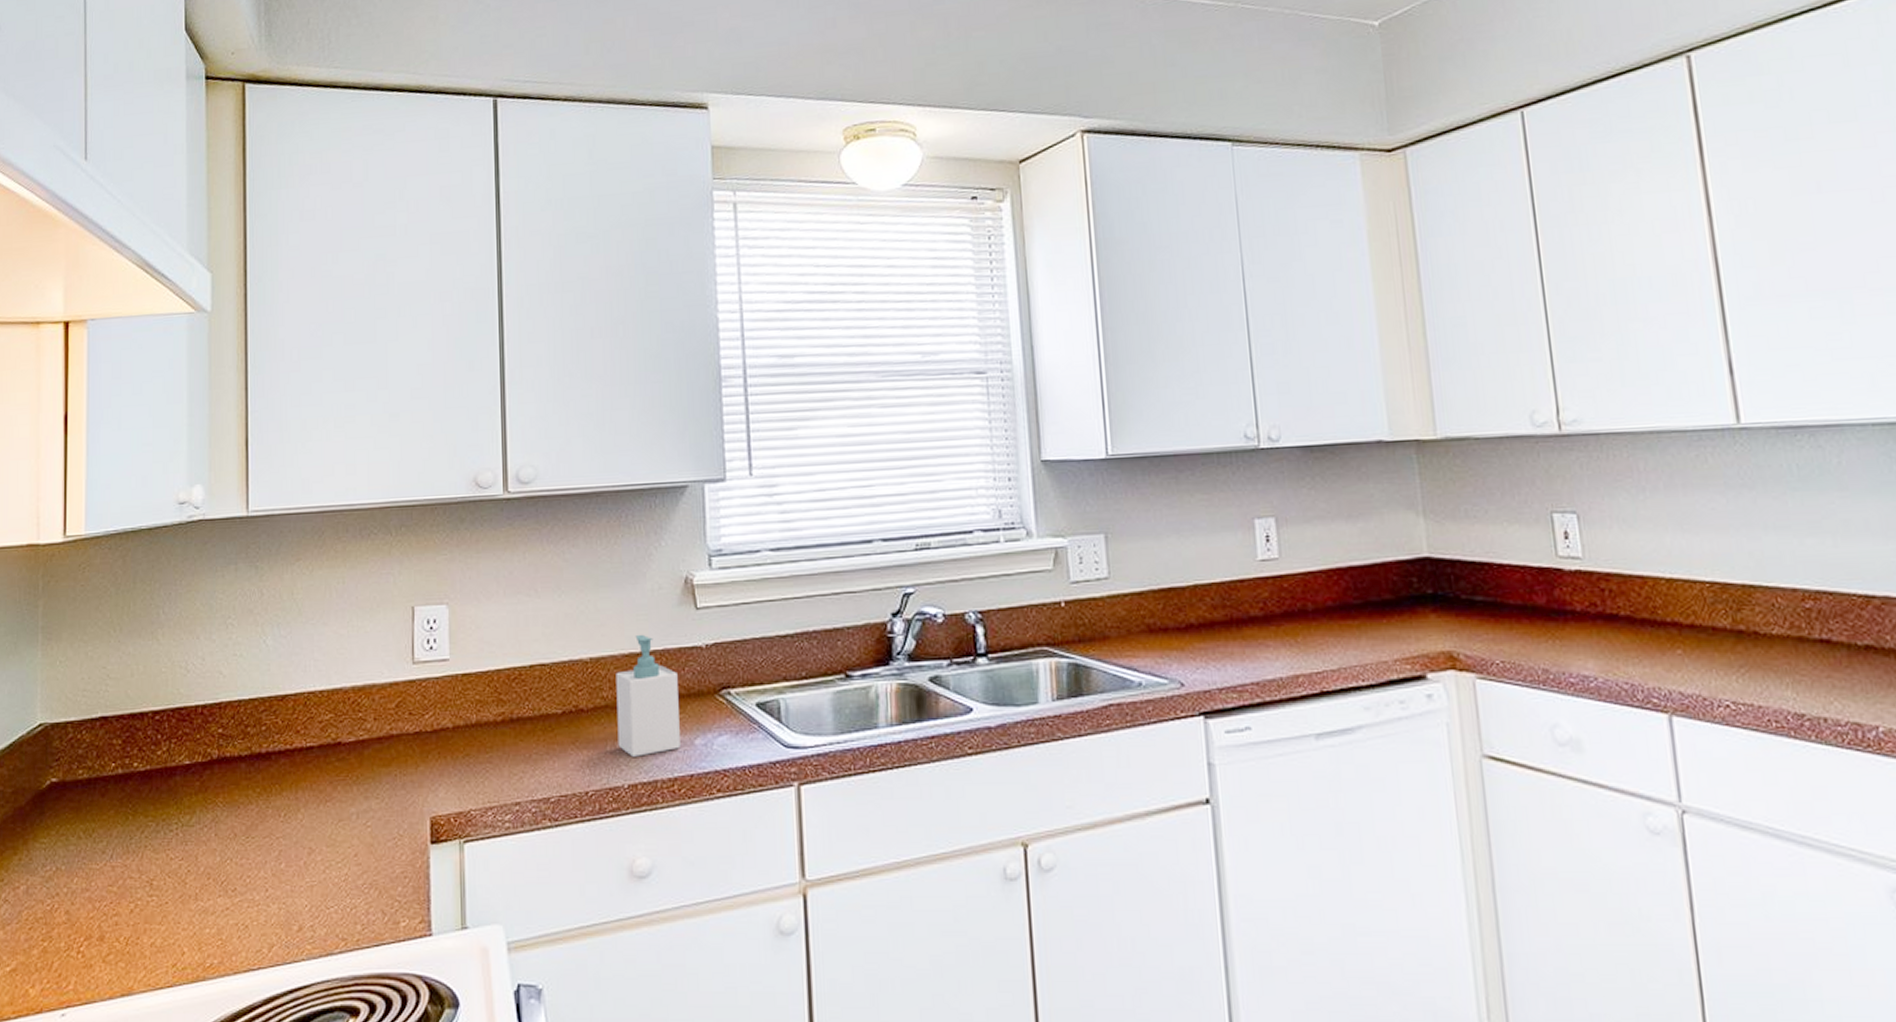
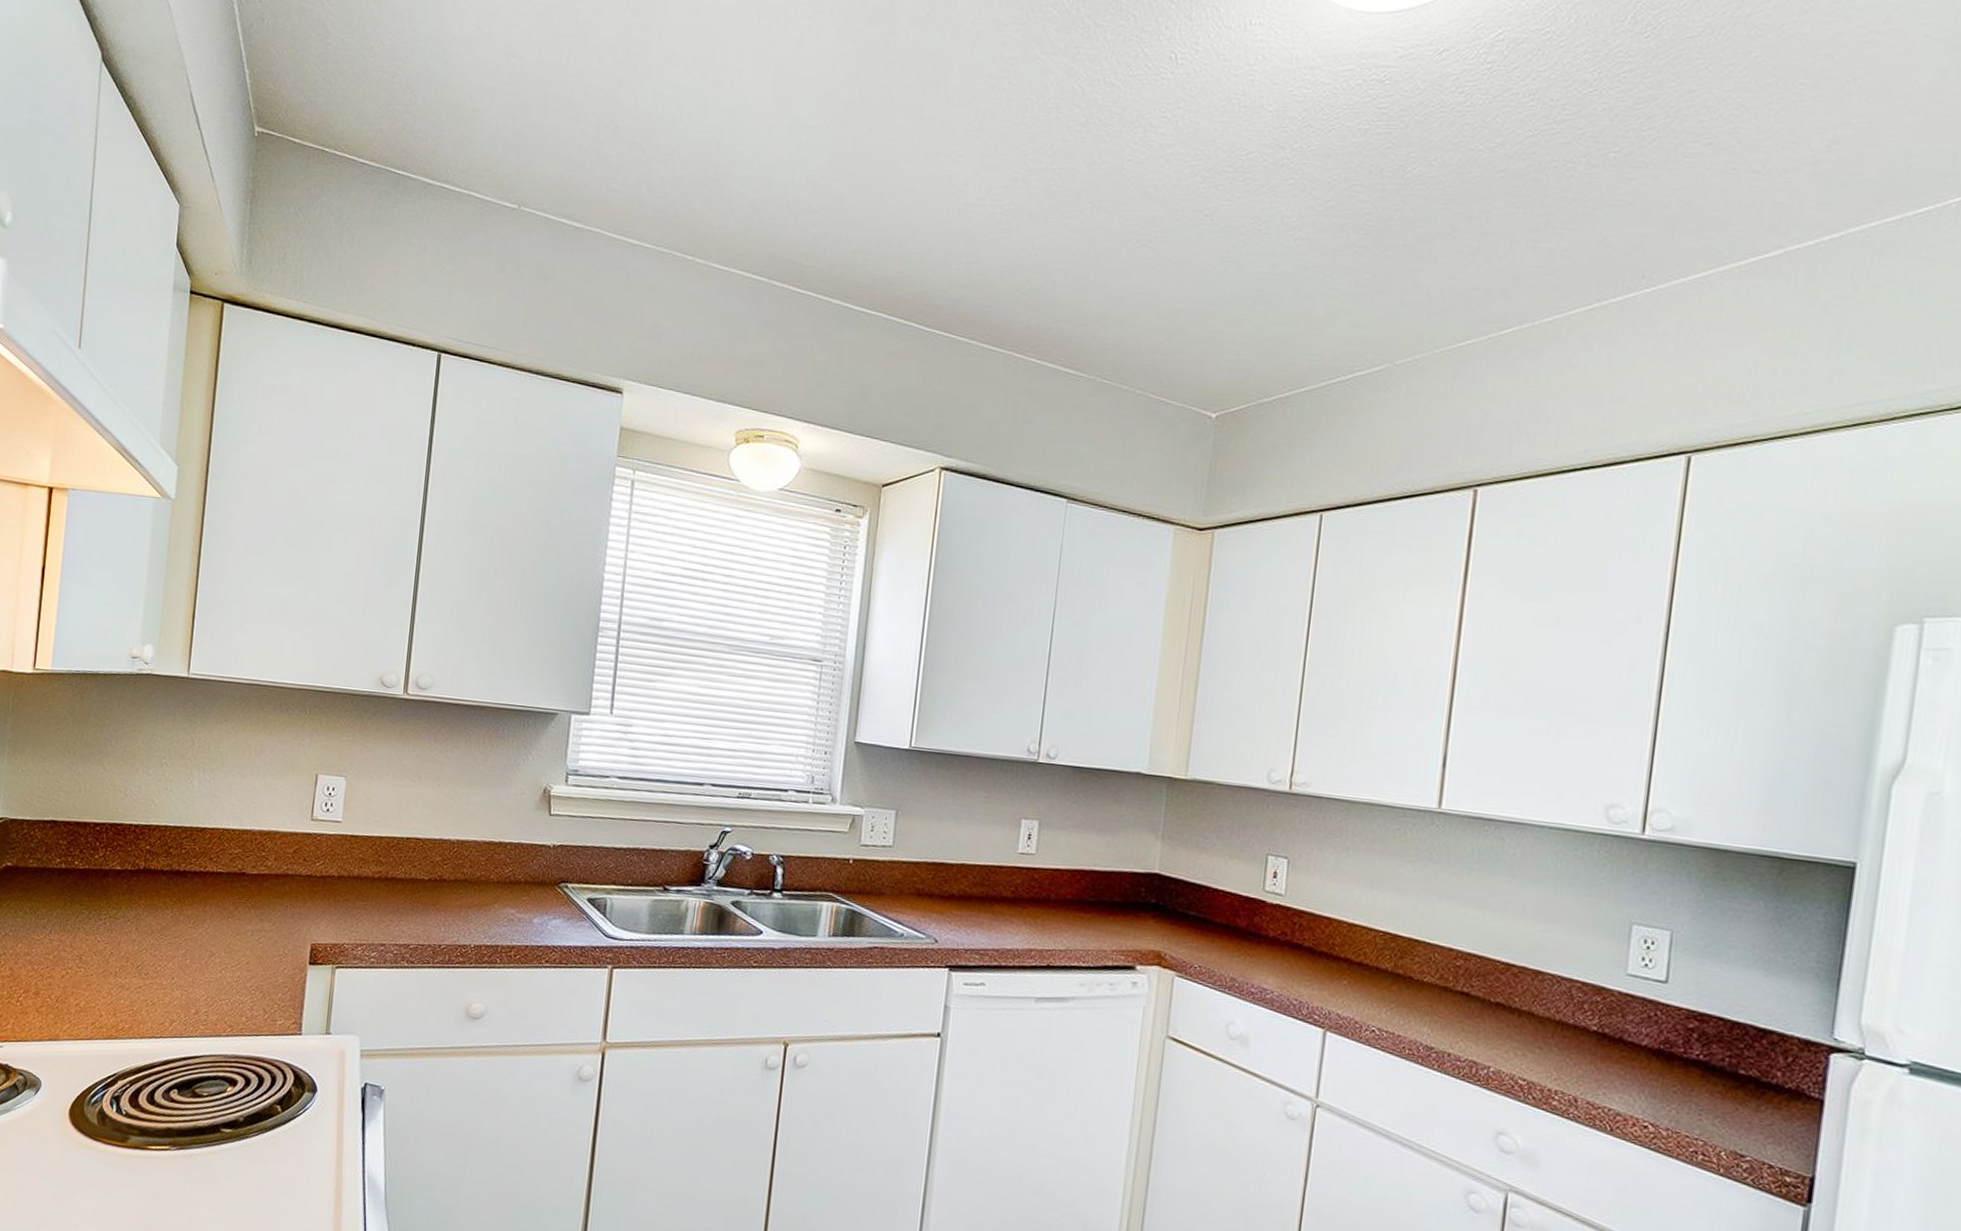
soap bottle: present [616,634,680,757] -> none [470,827,527,925]

